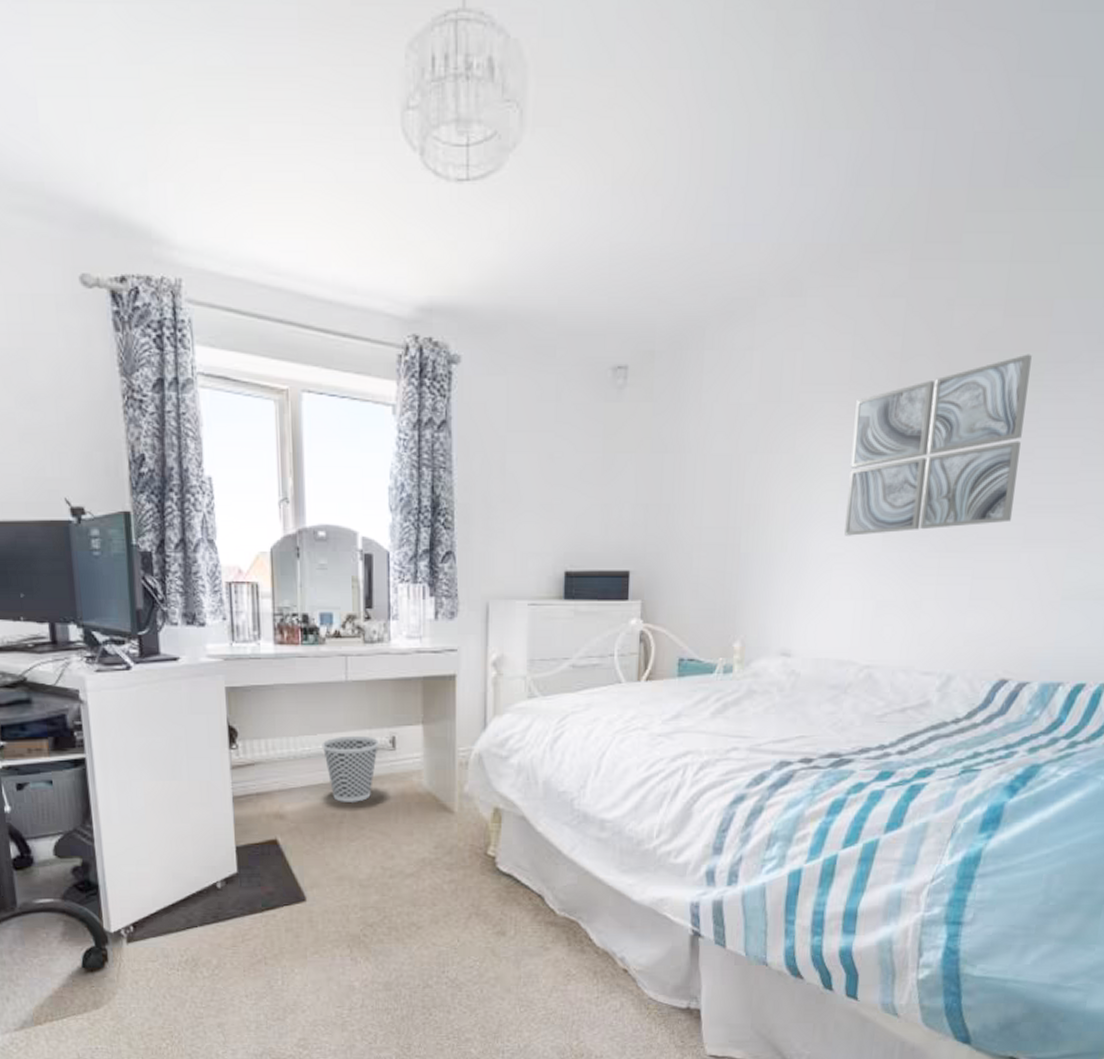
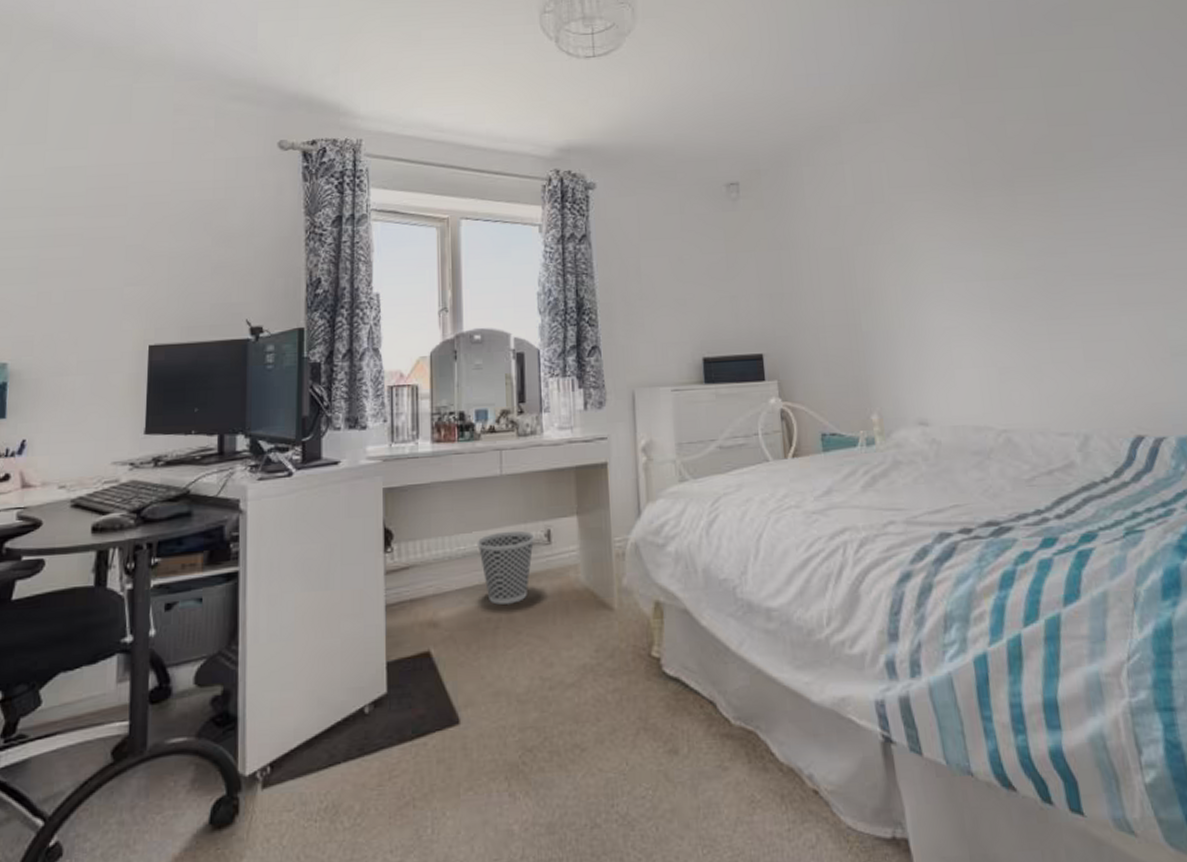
wall art: present [844,354,1032,536] -> none [940,153,1103,311]

